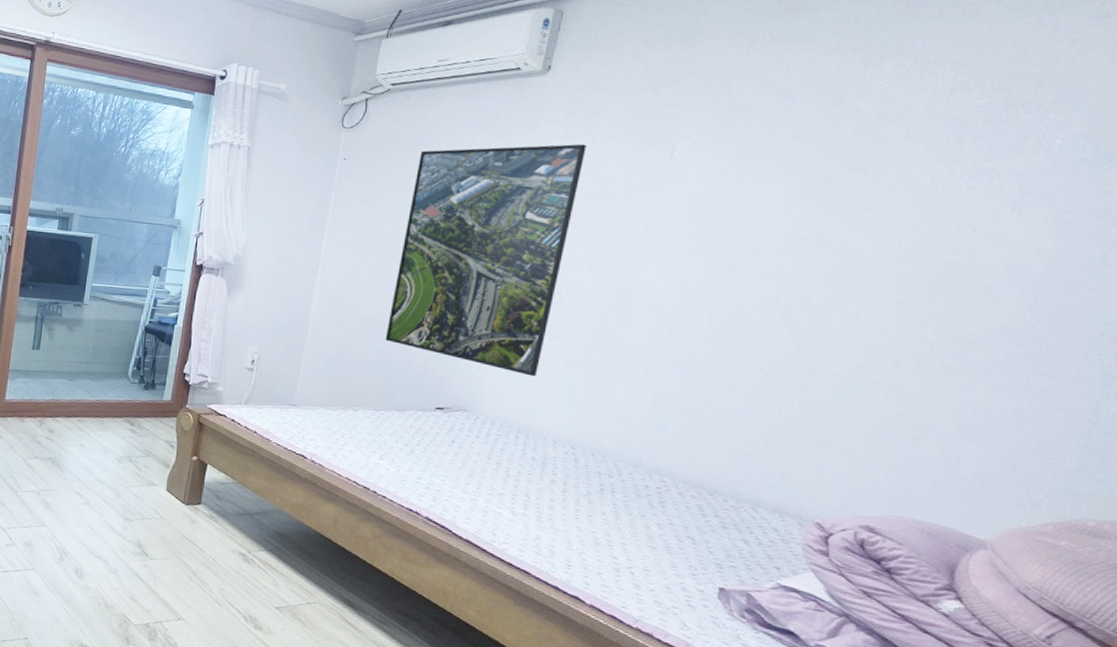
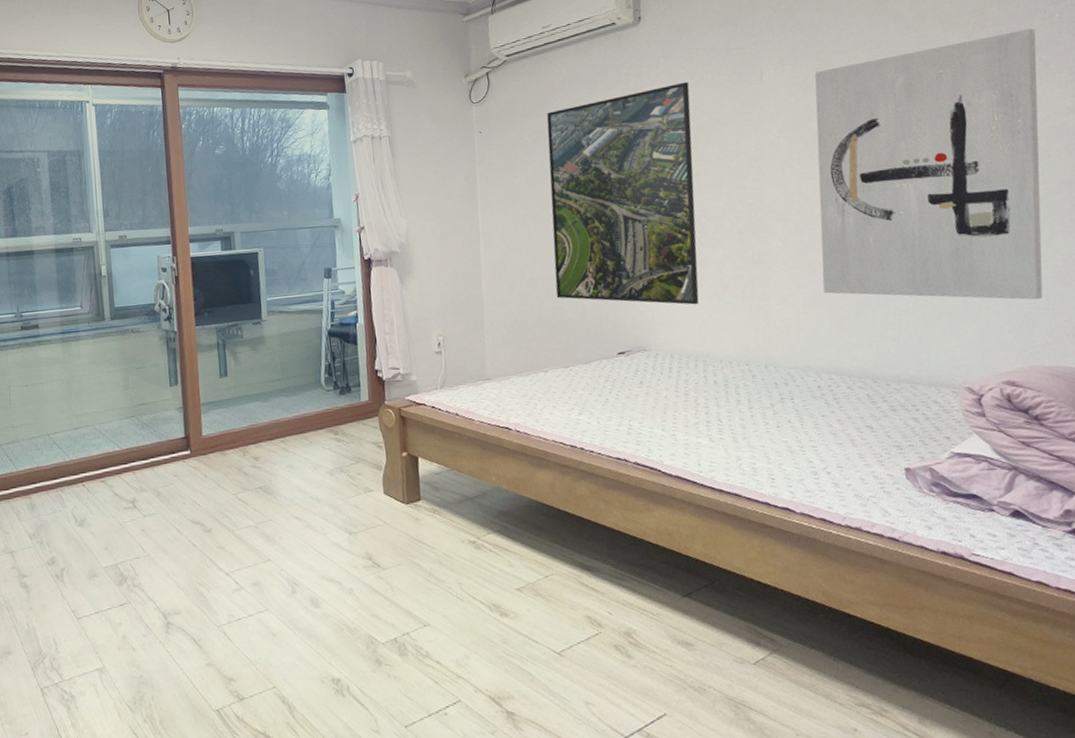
wall art: none [679,151,1024,450] -> present [814,28,1043,300]

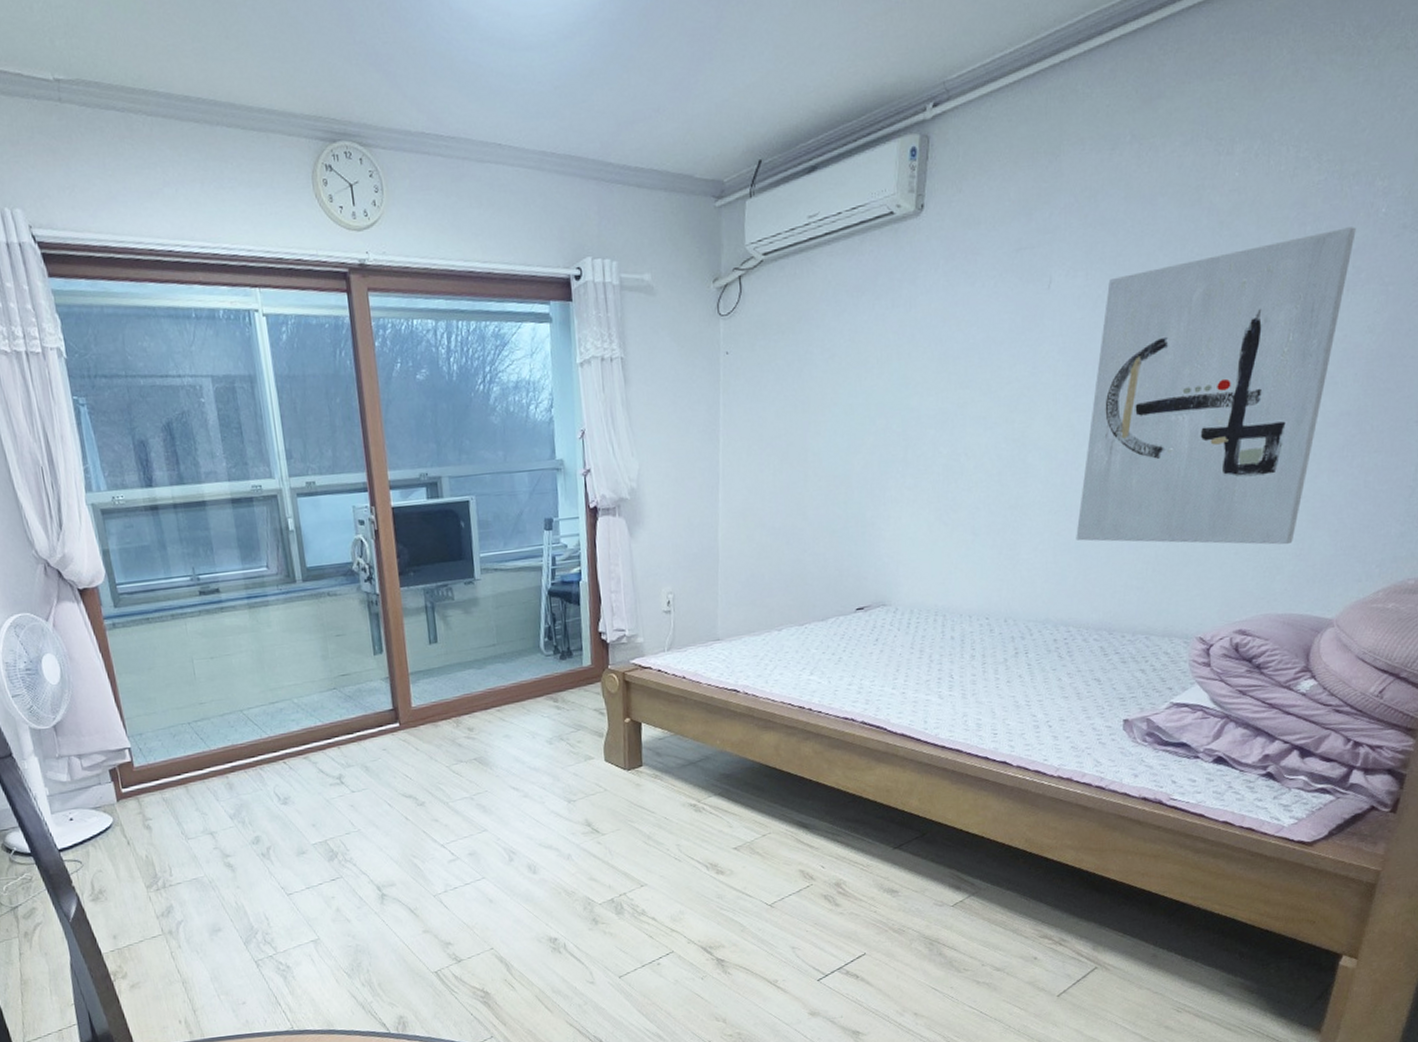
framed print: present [546,81,699,305] -> none [797,290,968,555]

